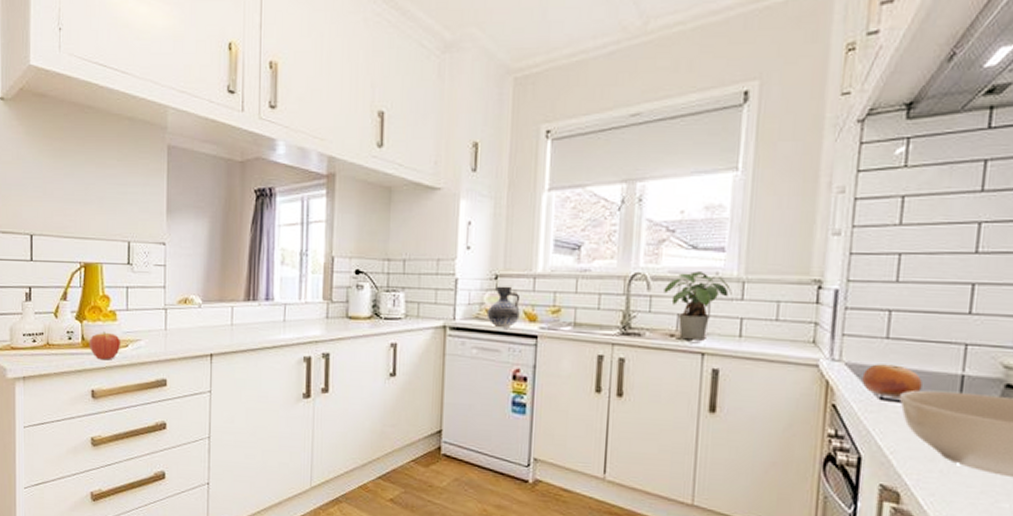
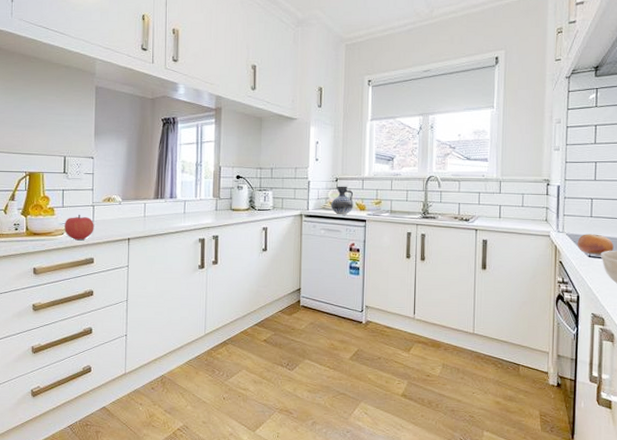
fruit: present [89,330,120,360] -> none [32,222,57,245]
fruit: none [129,319,167,356] -> present [64,214,94,241]
potted plant: present [663,271,732,341] -> none [449,175,493,221]

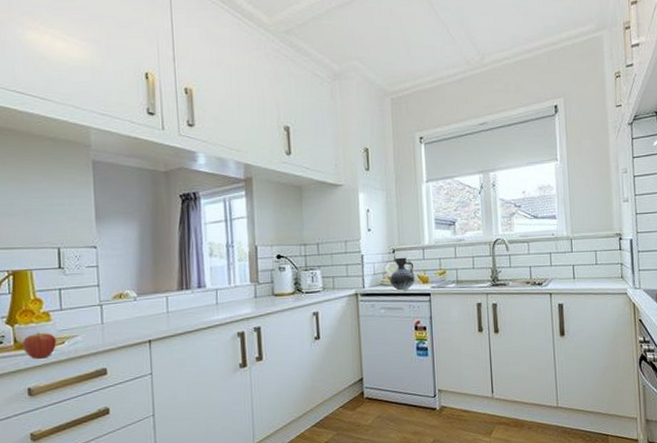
fruit: none [32,222,57,245] -> present [22,331,56,359]
fruit: present [64,214,94,241] -> none [65,316,105,349]

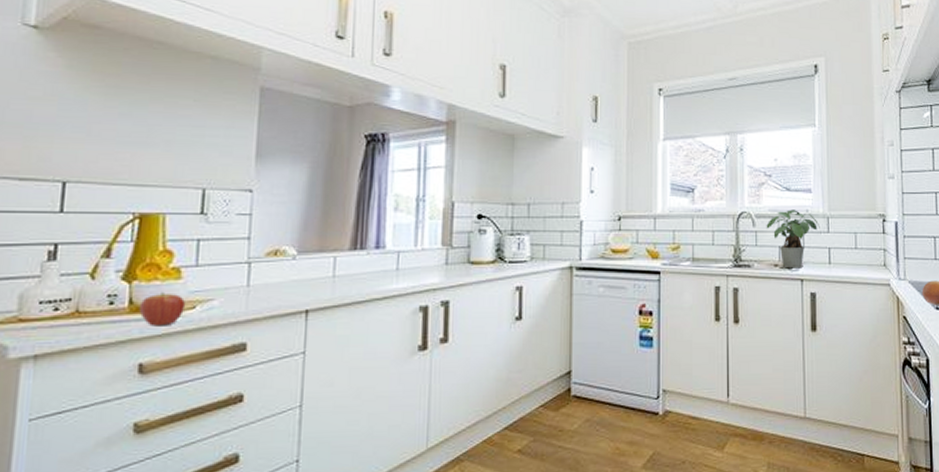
ceramic jug: present [389,257,415,291] -> none [612,226,643,266]
potted plant: none [518,234,565,285] -> present [766,209,820,269]

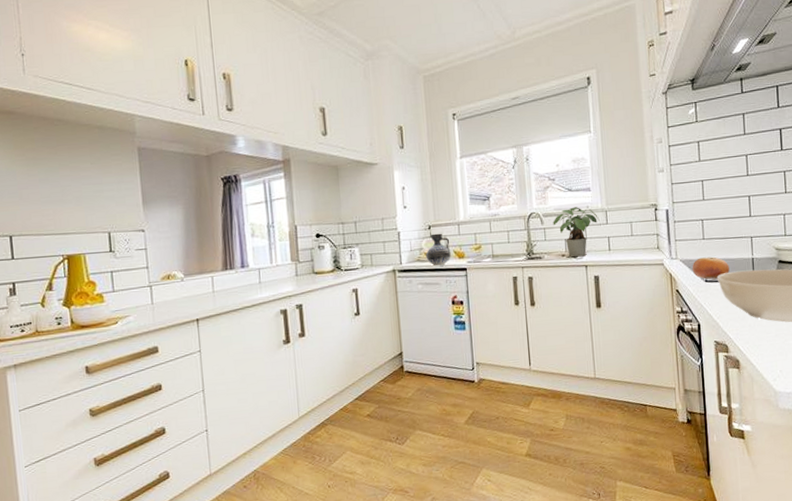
fruit: present [138,291,185,326] -> none [78,312,110,339]
ceramic jug: none [612,226,643,266] -> present [425,233,451,266]

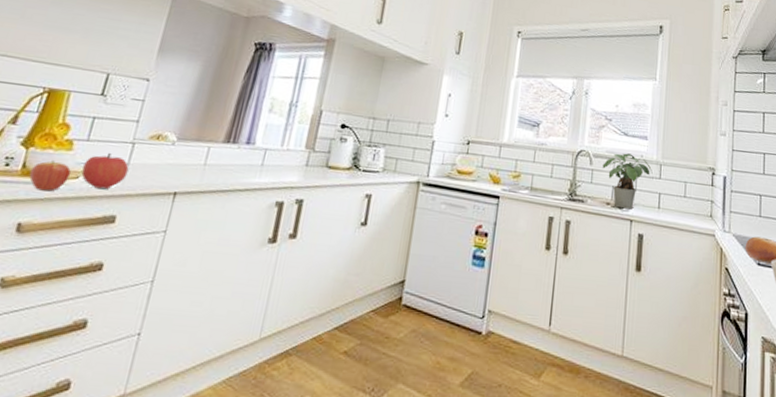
fruit: none [78,312,110,339] -> present [29,159,71,192]
fruit: none [118,297,155,329] -> present [81,152,129,190]
ceramic jug: present [425,233,451,266] -> none [457,150,488,188]

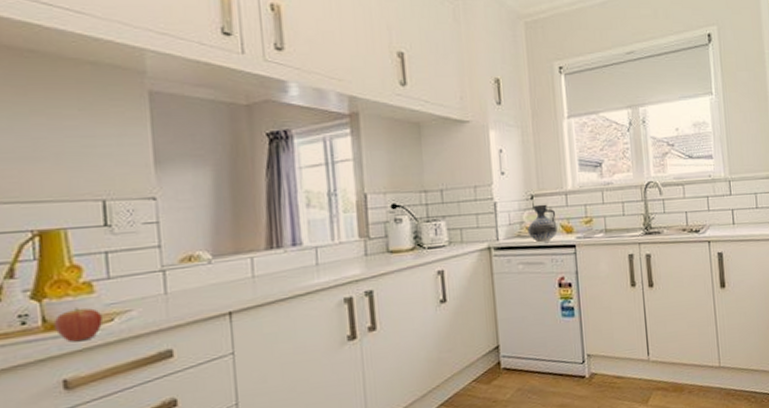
fruit: present [81,152,129,190] -> none [114,285,169,327]
ceramic jug: none [457,150,488,188] -> present [527,204,558,243]
potted plant: present [602,153,653,209] -> none [672,176,723,232]

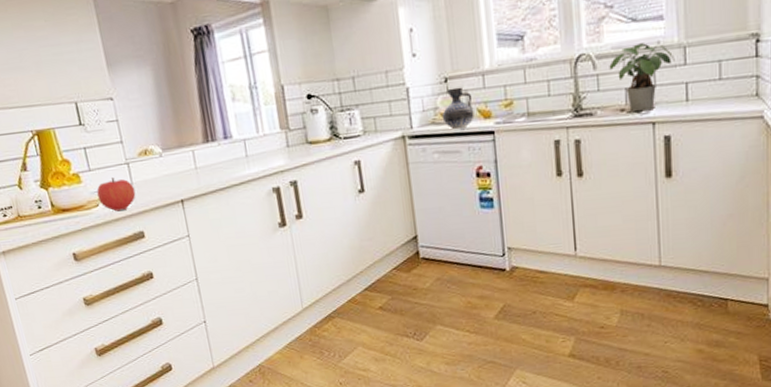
fruit: present [53,306,102,343] -> none [59,194,92,223]
fruit: none [114,285,169,327] -> present [96,176,136,212]
potted plant: none [672,176,723,232] -> present [609,43,675,112]

